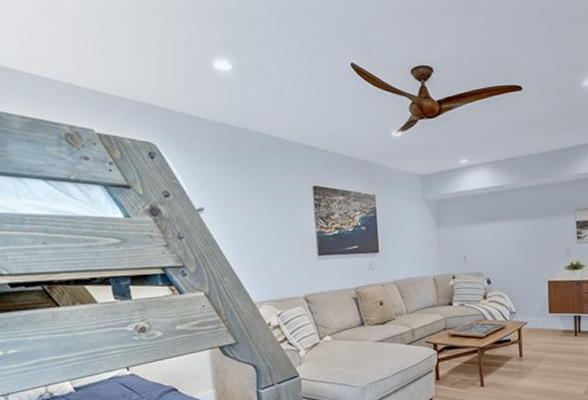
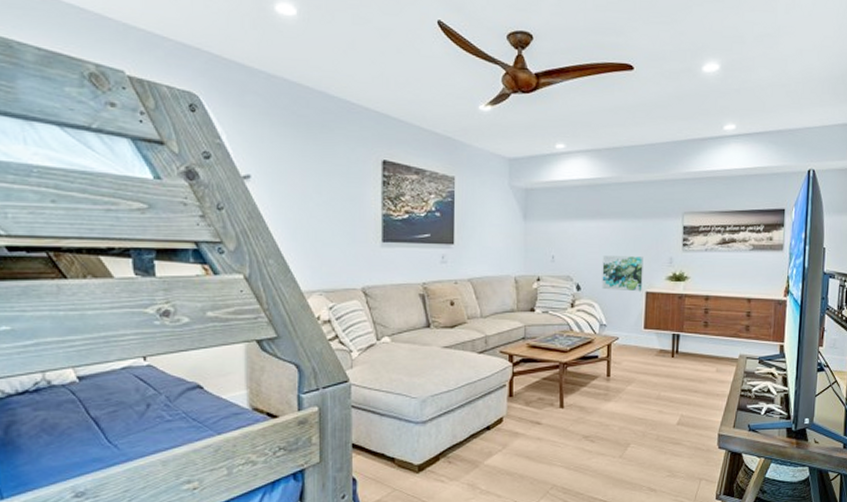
wall art: none [508,251,545,282] -> present [601,256,644,292]

